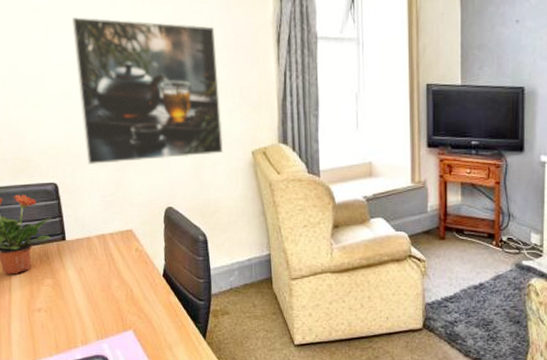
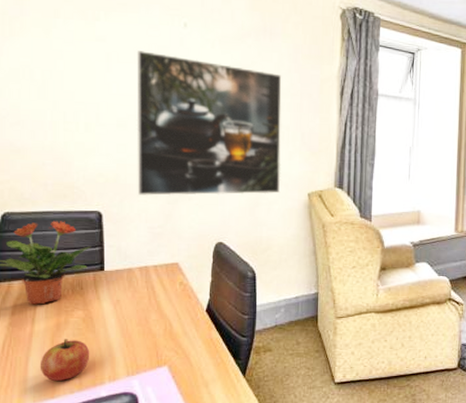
fruit: none [20,306,63,345] -> present [39,339,90,381]

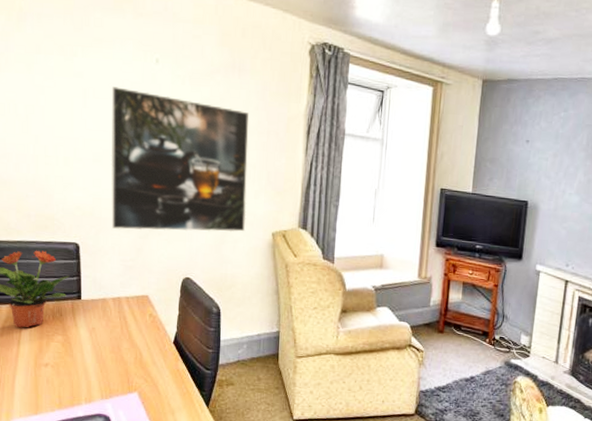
fruit: present [39,339,90,381] -> none [25,361,69,399]

